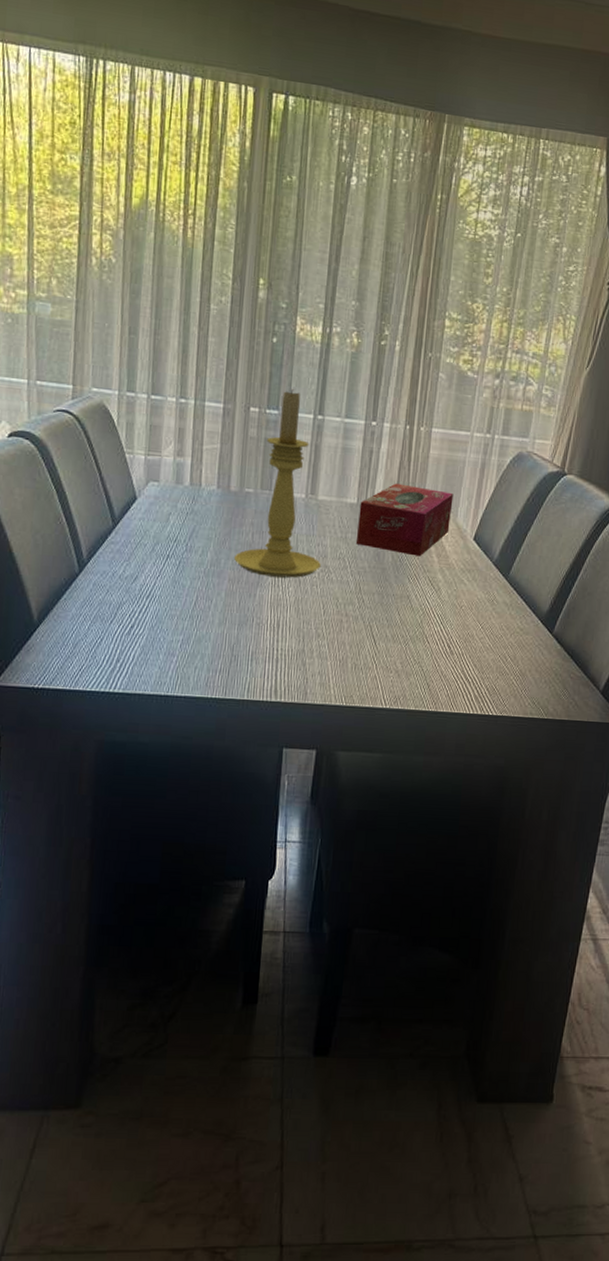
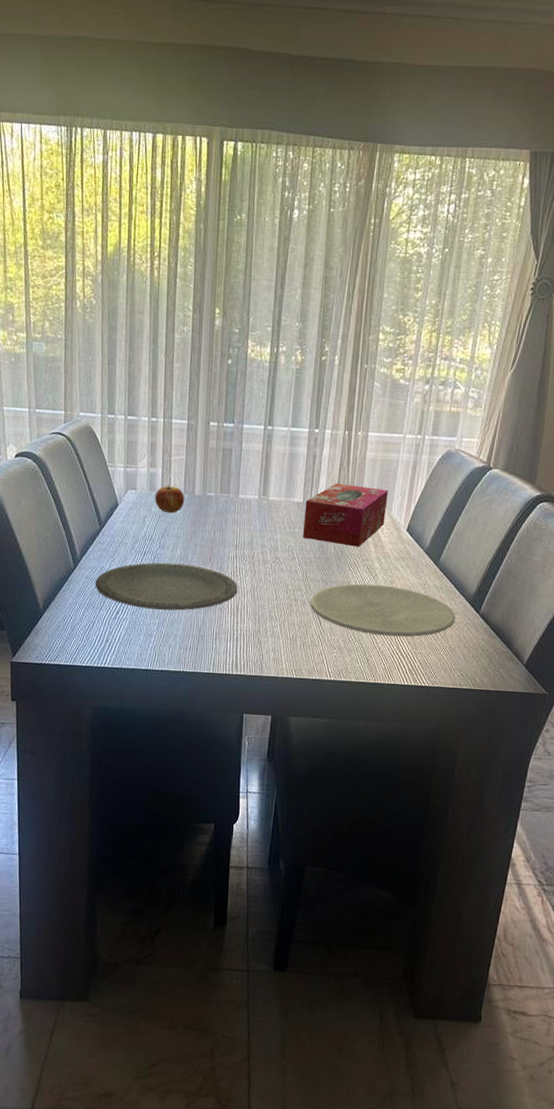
plate: none [105,568,280,626] -> present [95,562,238,611]
apple: none [181,477,218,511] -> present [155,485,185,513]
candle holder: present [234,389,321,578] -> none [200,404,273,569]
plate: none [363,598,527,660] -> present [310,583,456,637]

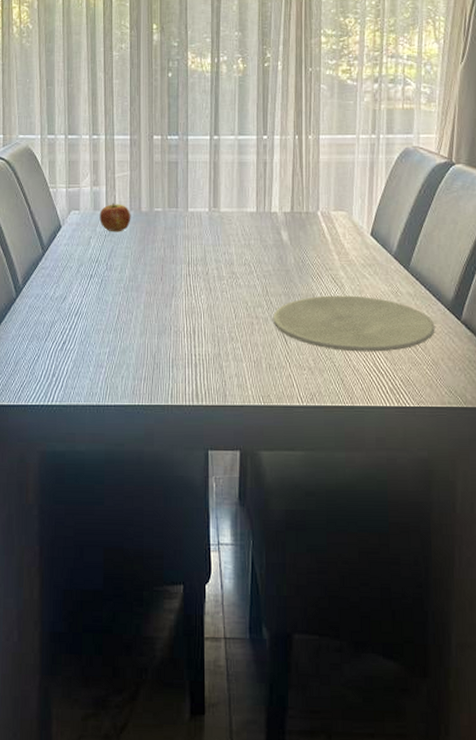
plate: present [95,562,238,611] -> none [40,285,193,337]
tissue box: present [302,483,388,547] -> none [258,189,347,256]

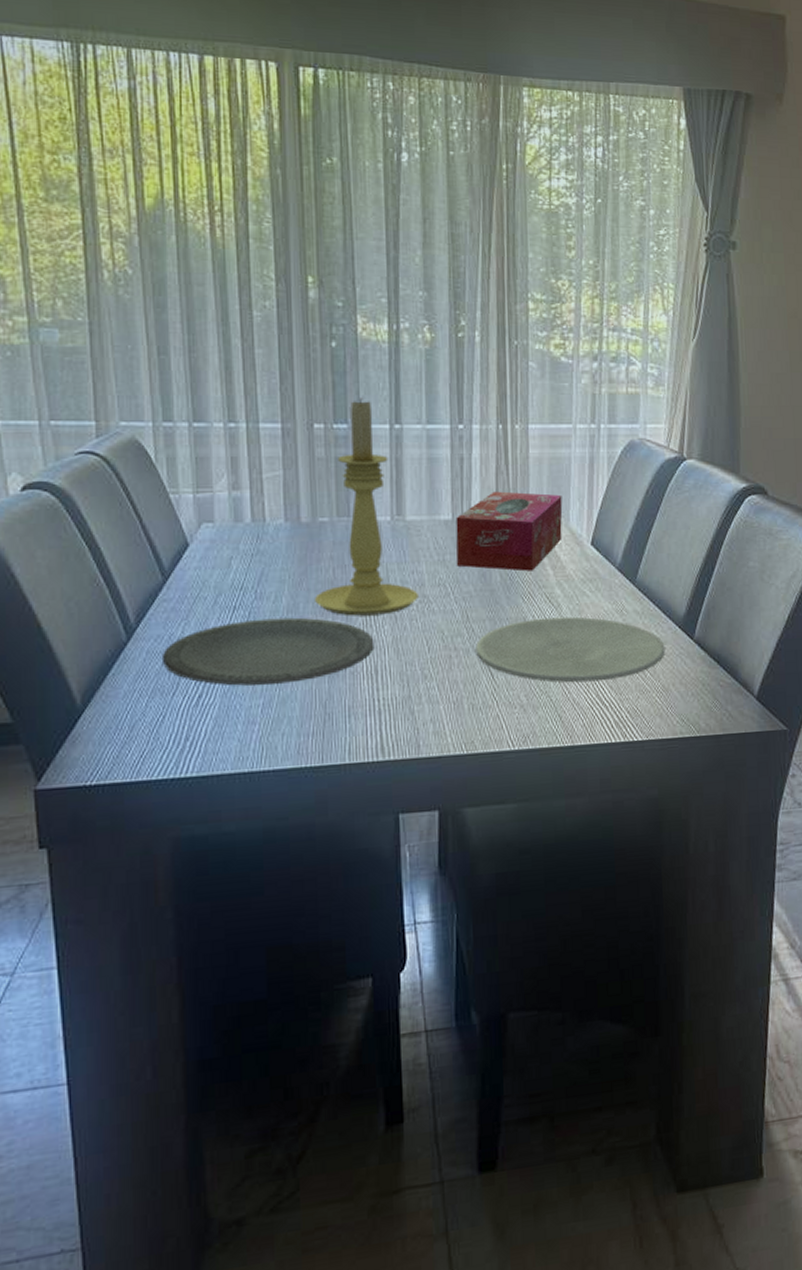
plate: none [40,285,193,337] -> present [163,617,375,686]
apple: present [99,203,131,232] -> none [242,512,287,550]
candle holder: none [150,115,228,287] -> present [315,398,418,616]
tissue box: none [258,189,347,256] -> present [455,491,563,571]

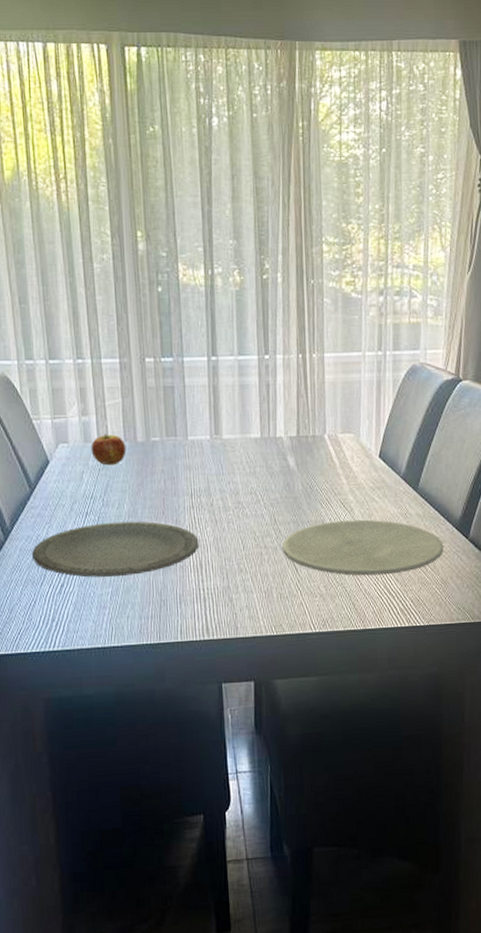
apple: none [242,512,287,550] -> present [91,433,127,466]
candle holder: present [315,398,418,616] -> none [150,335,234,520]
tissue box: present [455,491,563,571] -> none [264,412,354,481]

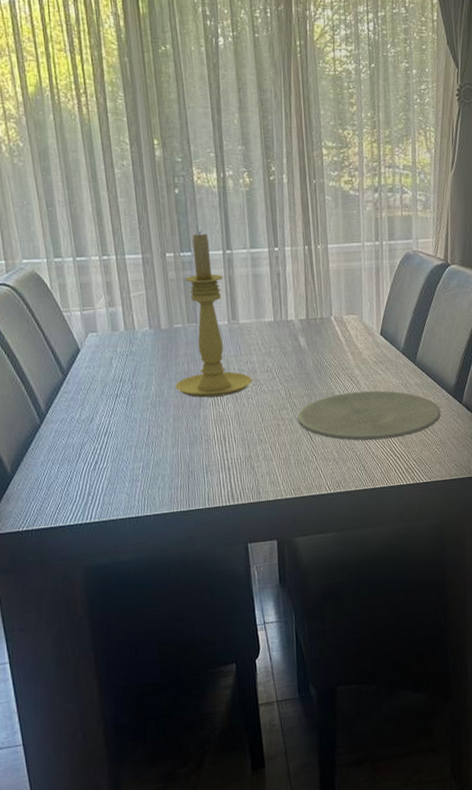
plate: present [32,521,199,578] -> none [67,400,222,454]
apple: present [91,433,127,466] -> none [118,322,152,351]
candle holder: none [150,335,234,520] -> present [175,231,252,398]

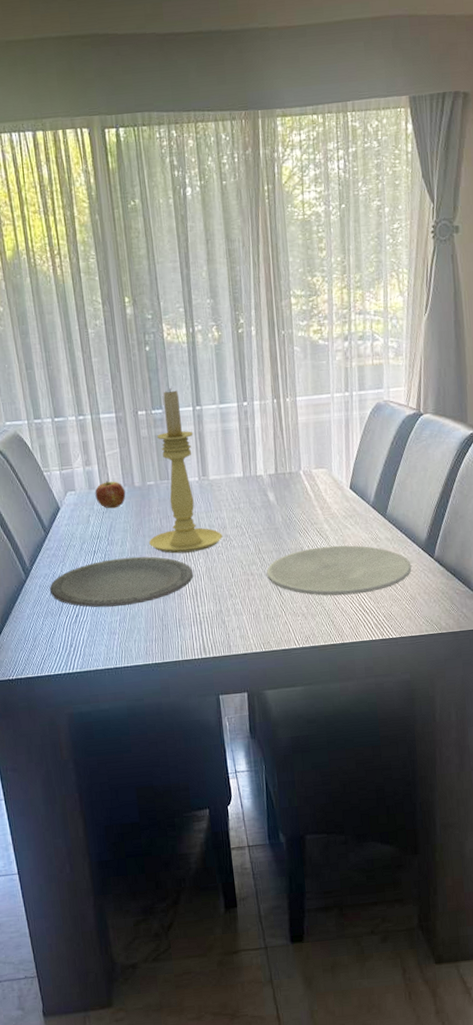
plate: none [67,400,222,454] -> present [50,556,194,608]
apple: none [118,322,152,351] -> present [95,480,126,509]

